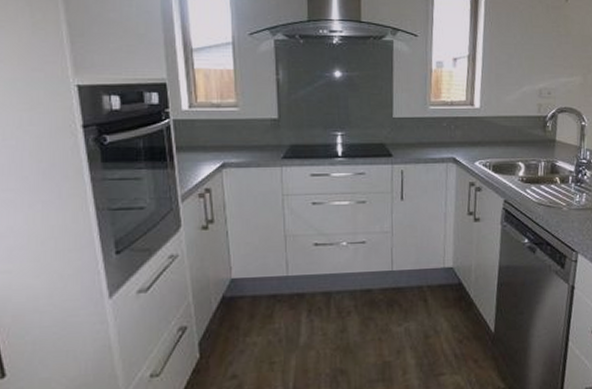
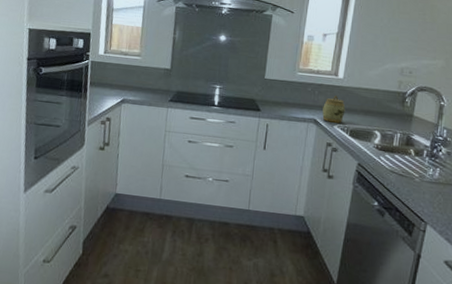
jar: none [461,128,486,159] -> present [322,96,346,123]

